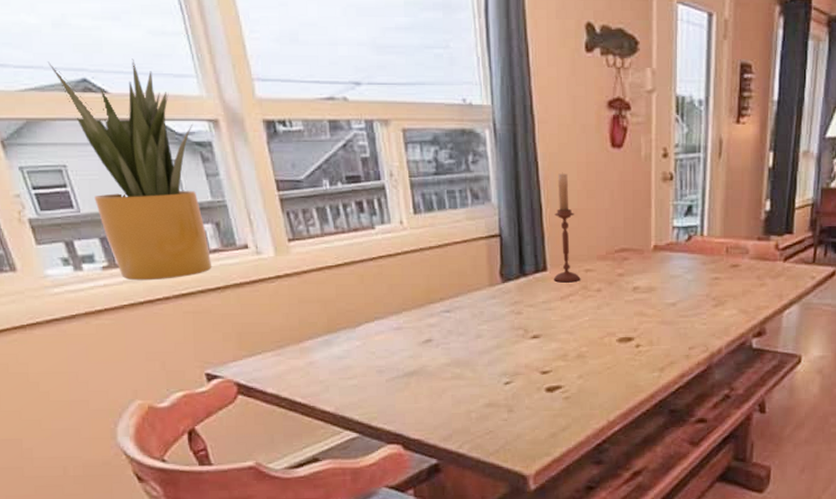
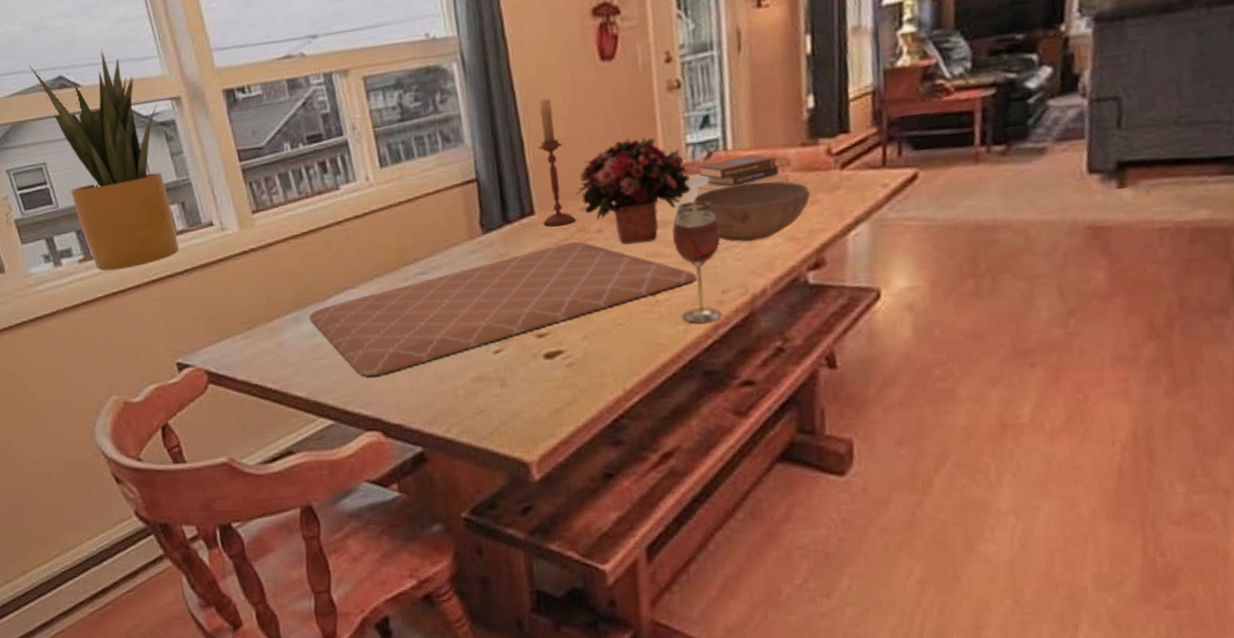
placemat: none [340,296,671,398] -> present [309,241,697,377]
bouquet: none [582,215,673,303] -> present [575,137,691,244]
wineglass: none [655,274,693,372] -> present [672,200,722,324]
bowl: none [674,264,760,310] -> present [693,181,810,242]
books: none [676,241,748,270] -> present [695,154,791,196]

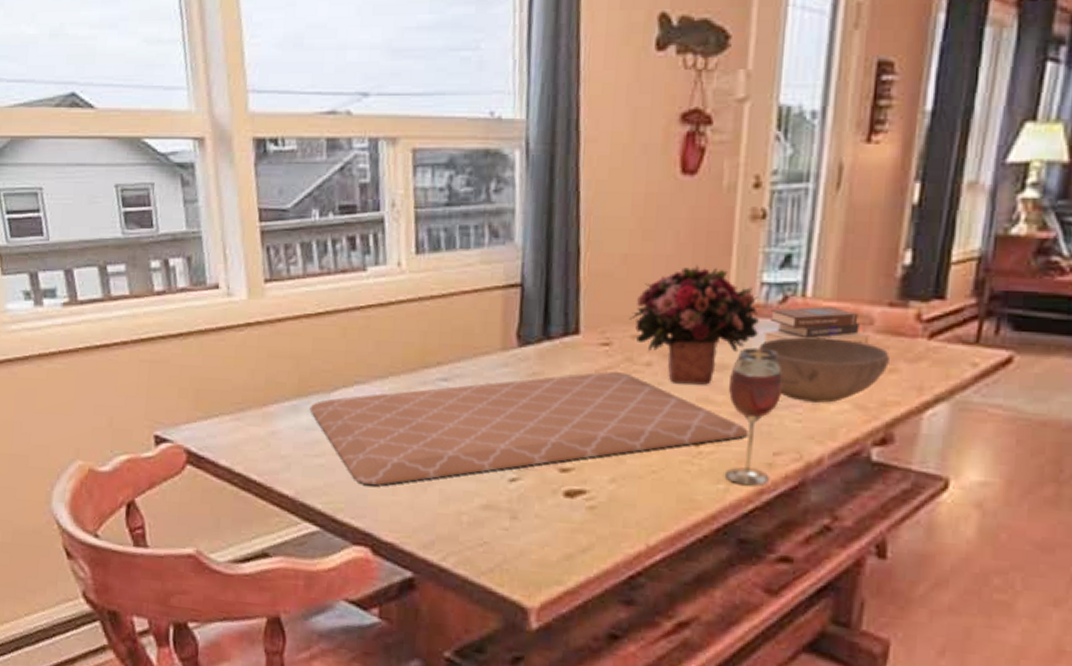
planter: present [28,49,180,272] -> none [39,70,178,322]
candlestick: present [538,98,576,227] -> none [587,205,625,352]

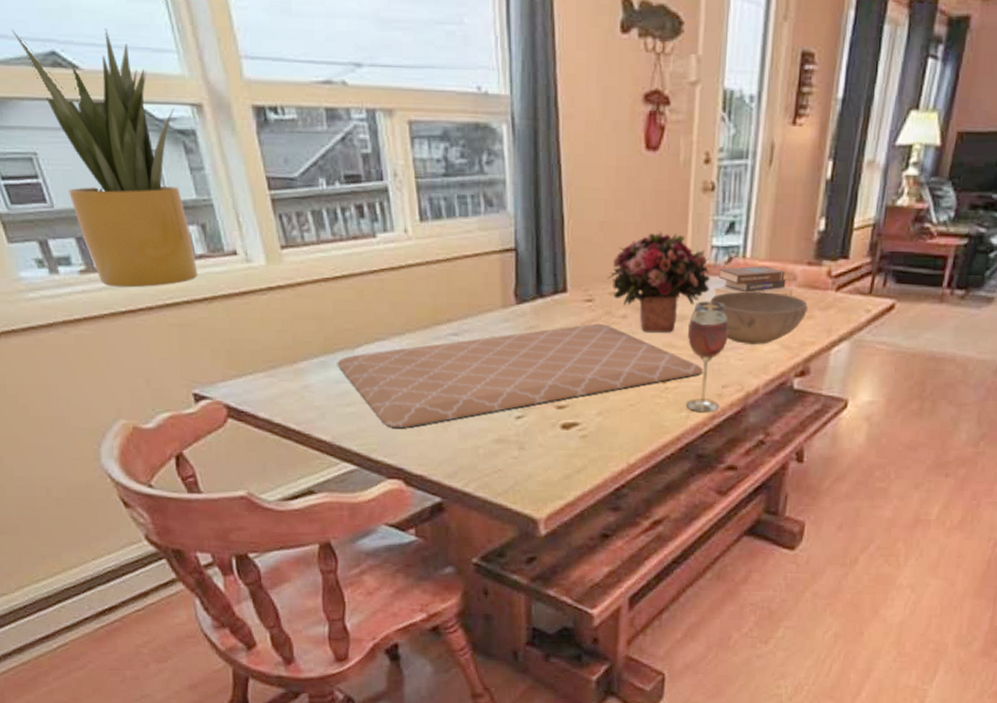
planter: none [39,70,178,322] -> present [11,28,198,288]

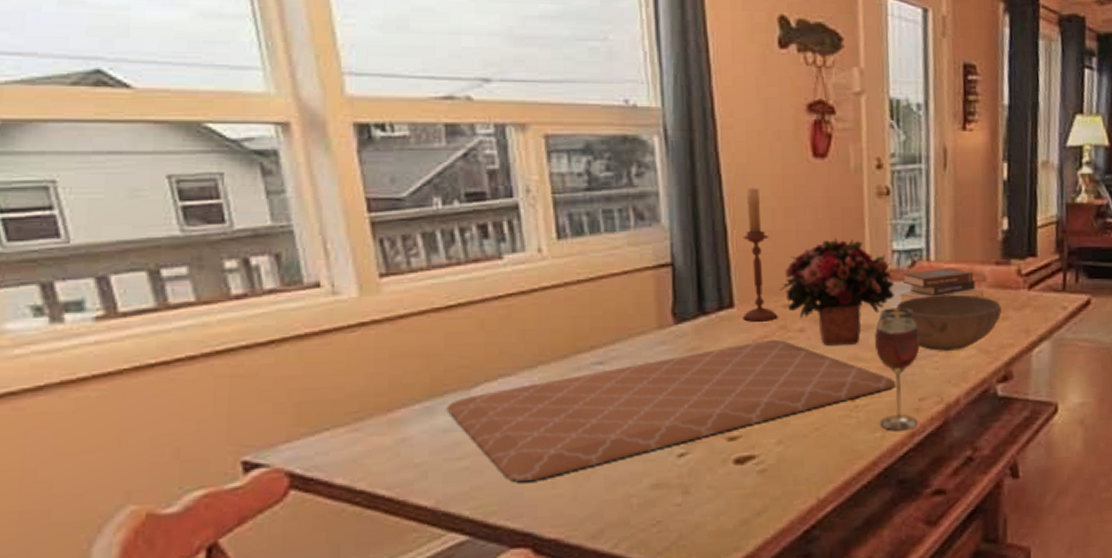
planter: present [11,28,198,288] -> none [44,45,265,335]
candlestick: none [574,177,605,307] -> present [742,187,778,322]

